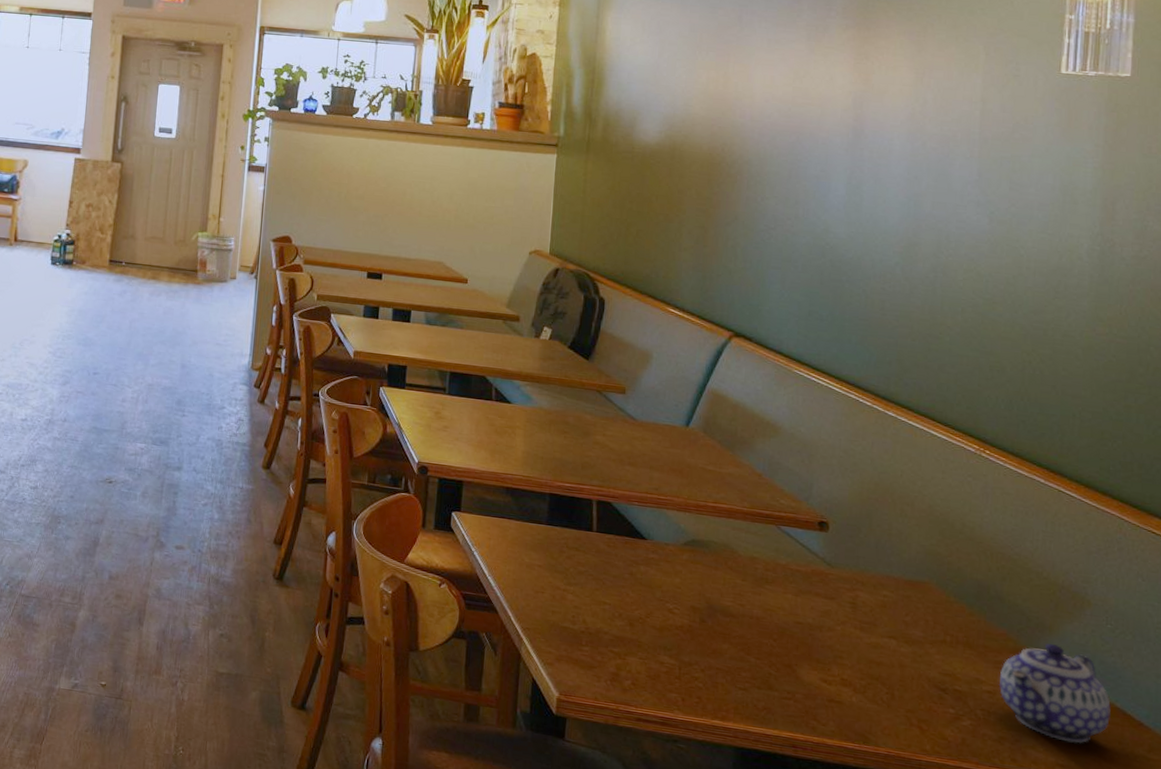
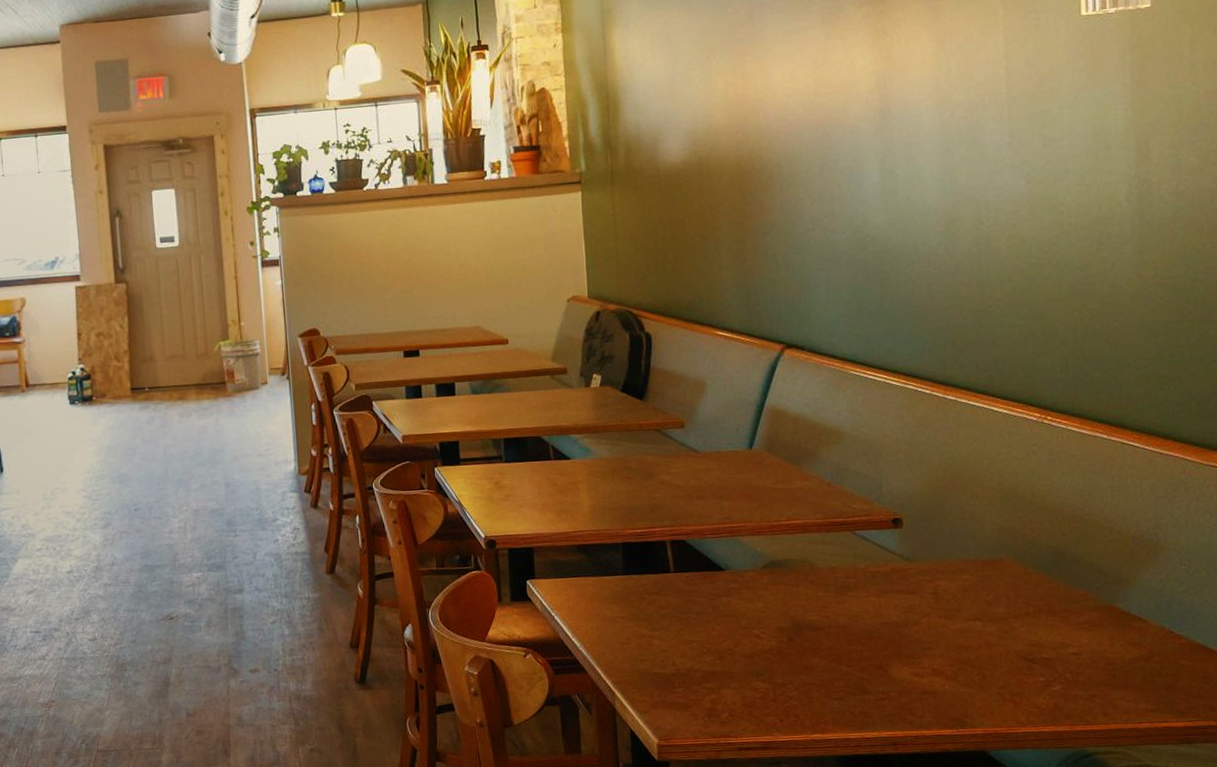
teapot: present [998,643,1111,744] -> none [1084,594,1193,687]

